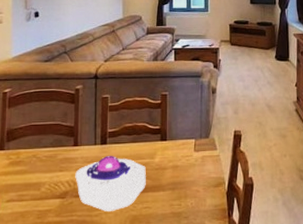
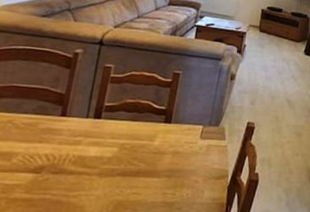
decorative bowl: present [75,156,146,211] -> none [56,132,142,194]

